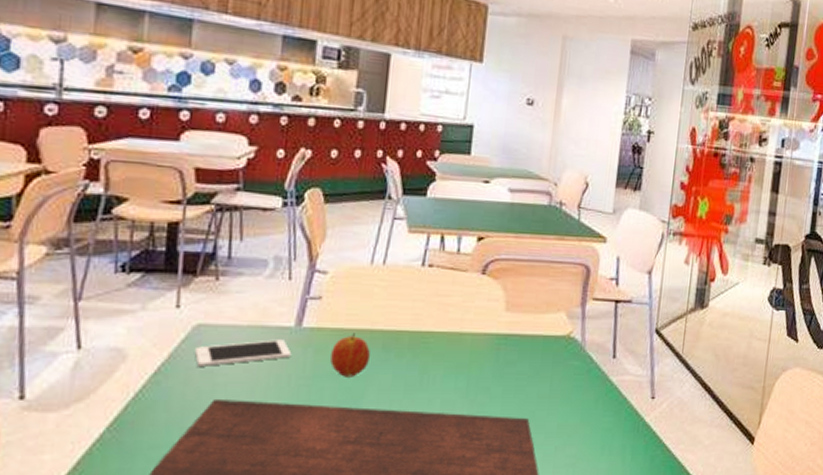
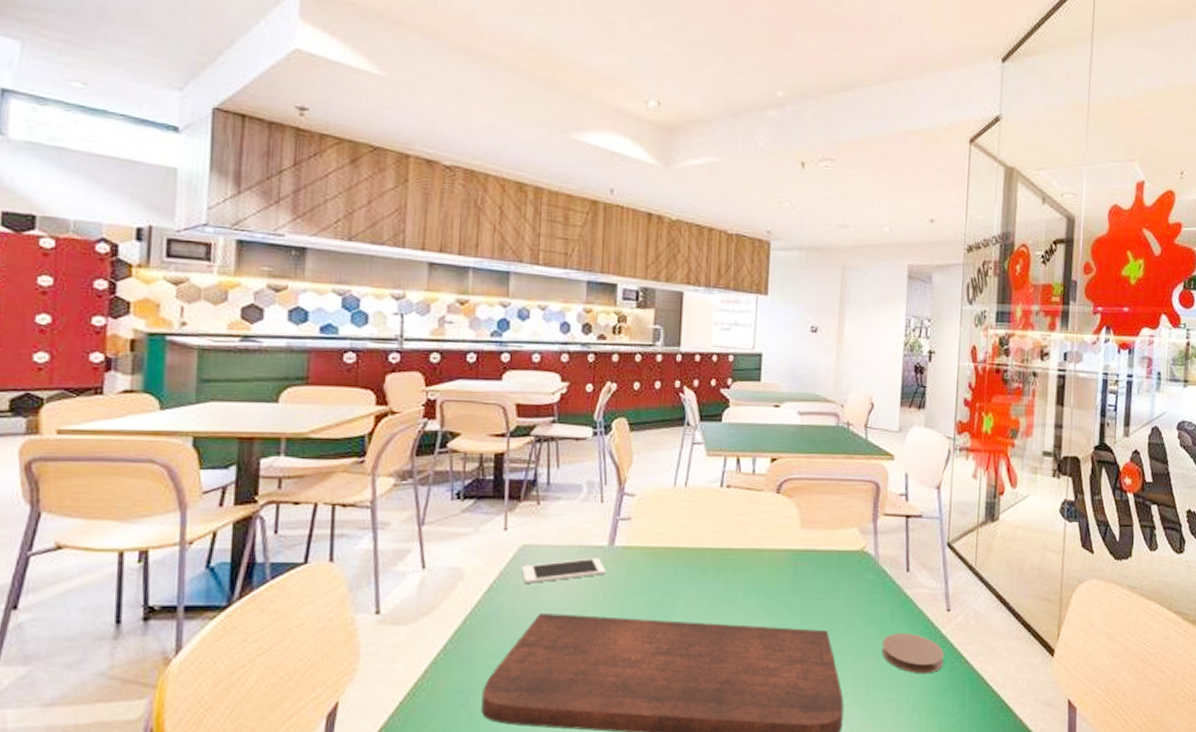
fruit: present [330,333,371,377] -> none [641,551,678,592]
coaster: none [583,420,646,463] -> present [882,632,944,674]

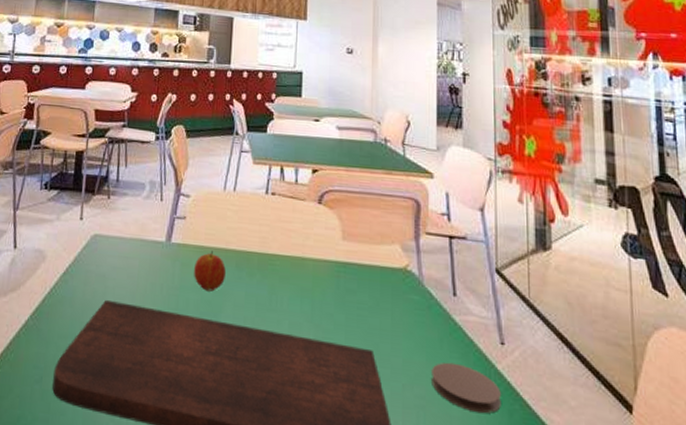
cell phone: present [522,558,607,583] -> none [92,251,164,271]
fruit: none [641,551,678,592] -> present [194,251,227,292]

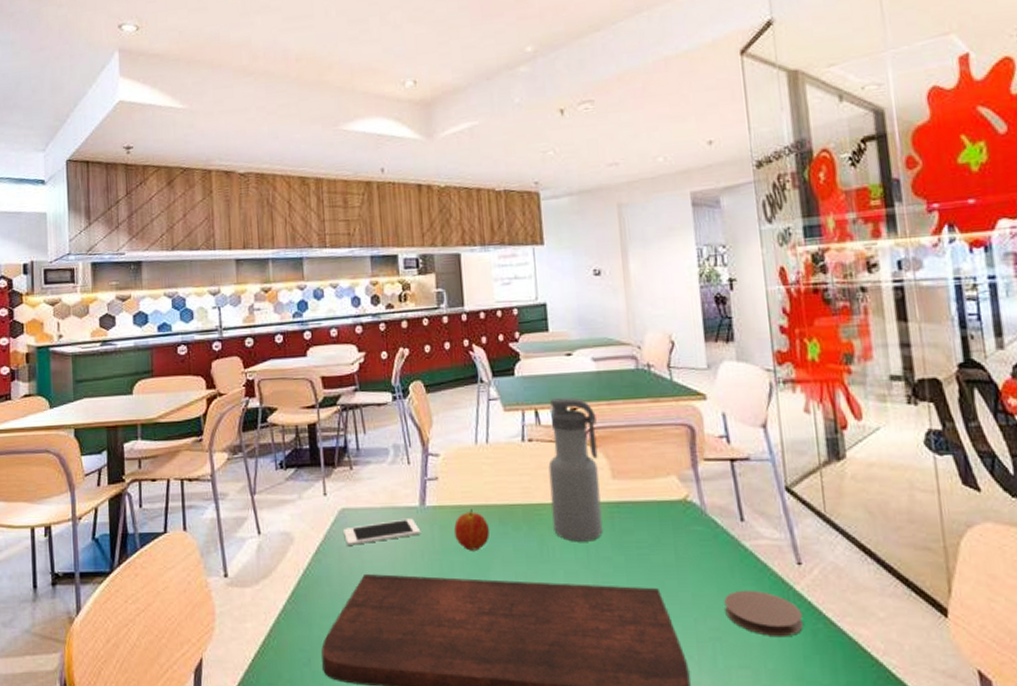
cell phone: none [92,251,164,271] -> present [343,518,421,545]
water bottle: none [284,158,334,297] -> present [548,397,603,542]

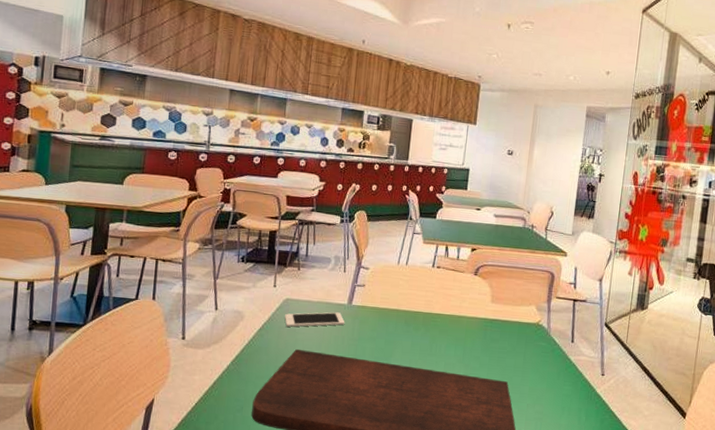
fruit: present [454,509,490,551] -> none [370,311,397,342]
water bottle: present [548,397,603,542] -> none [443,239,489,345]
coaster: present [724,590,803,637] -> none [548,388,597,422]

